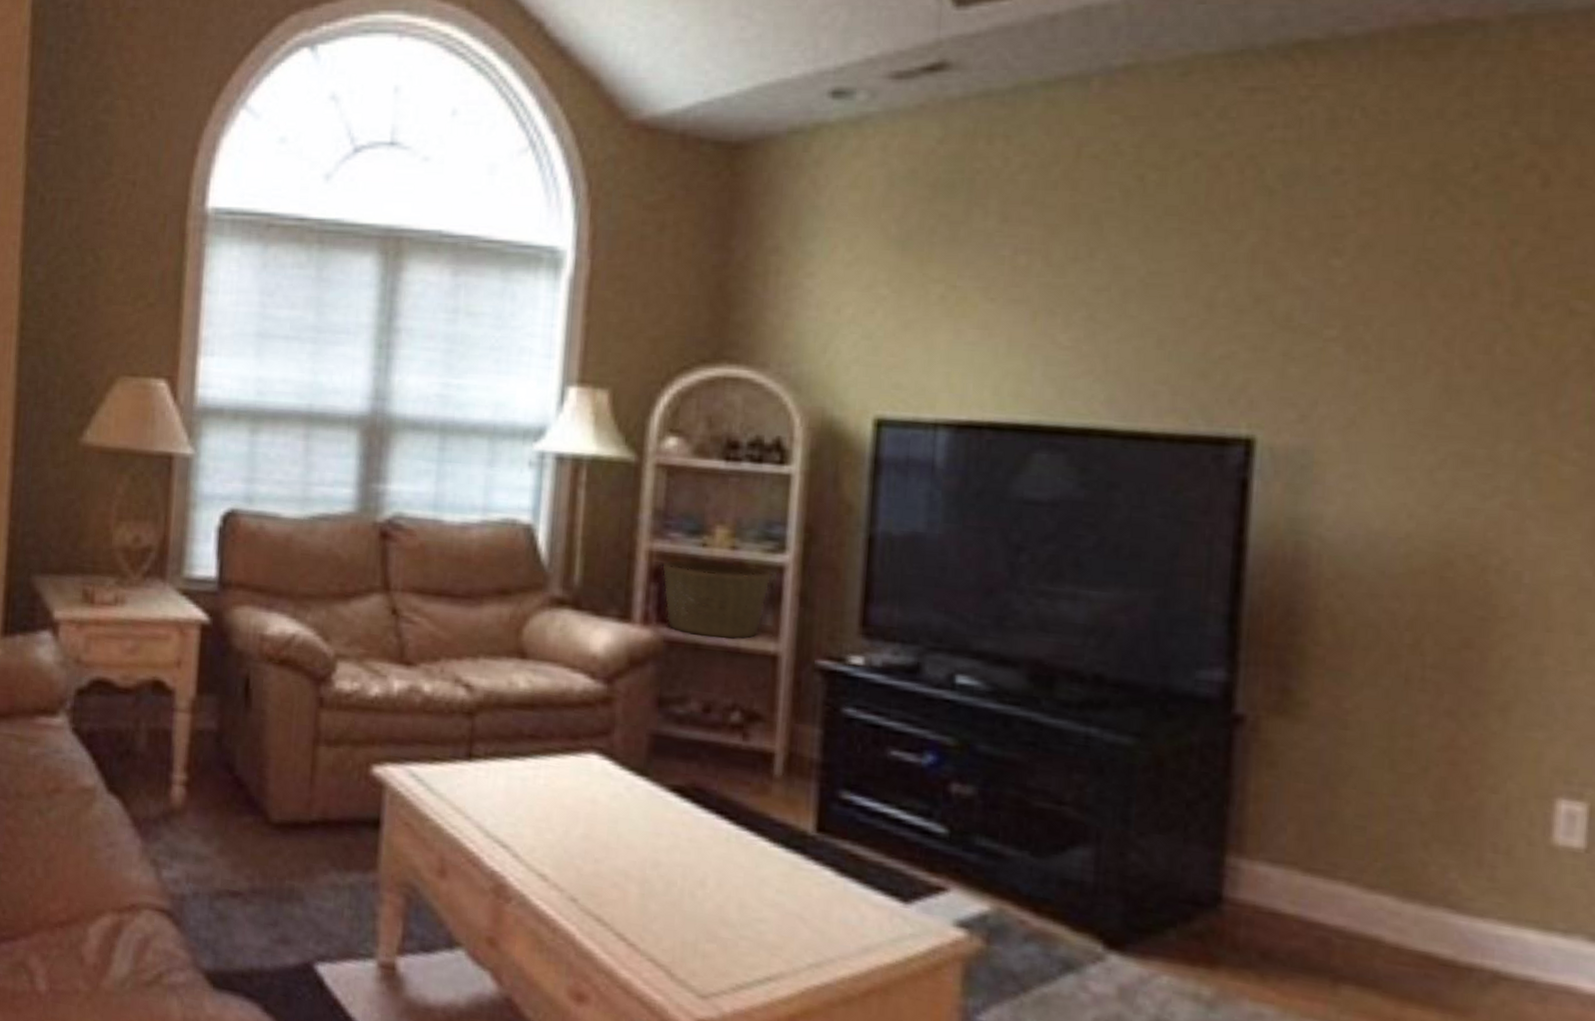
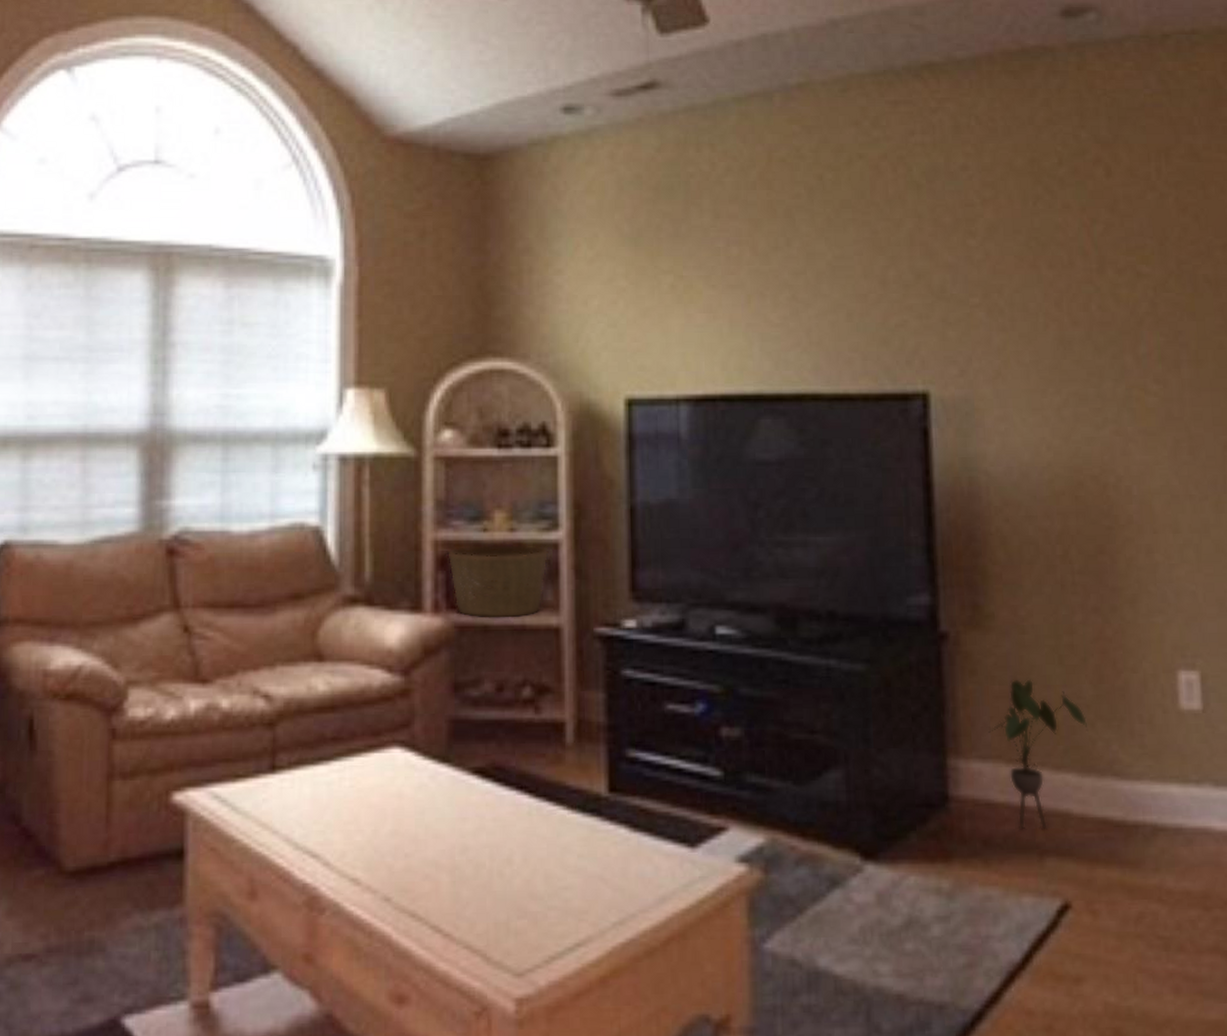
house plant: none [1284,779,1419,952] -> present [988,679,1087,829]

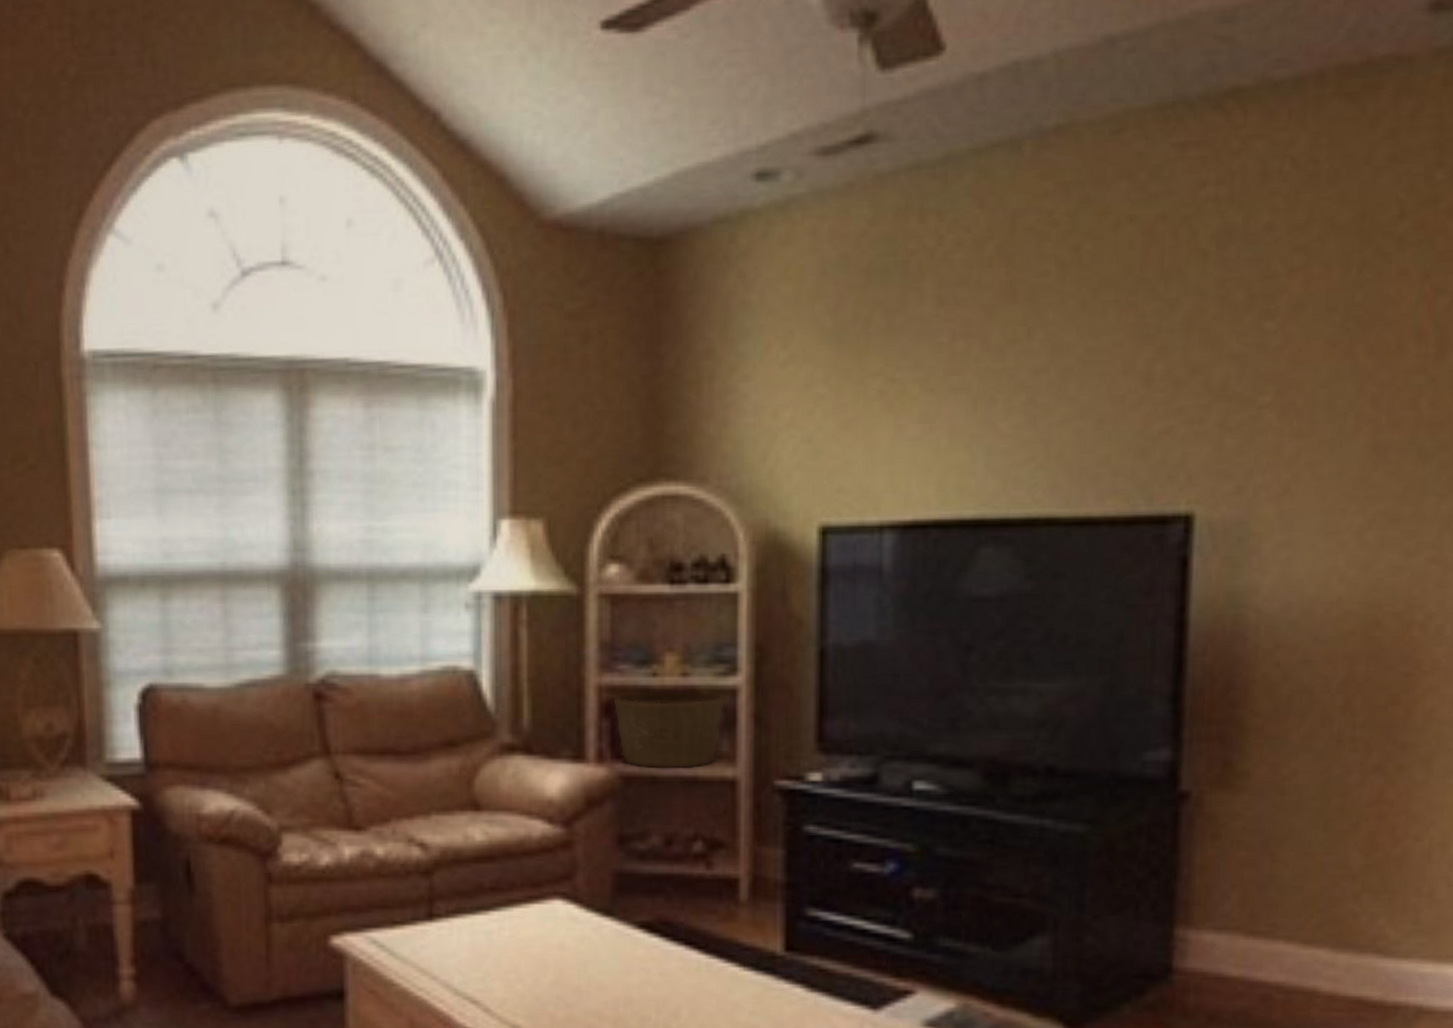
house plant: present [988,679,1087,829] -> none [1227,845,1350,1006]

